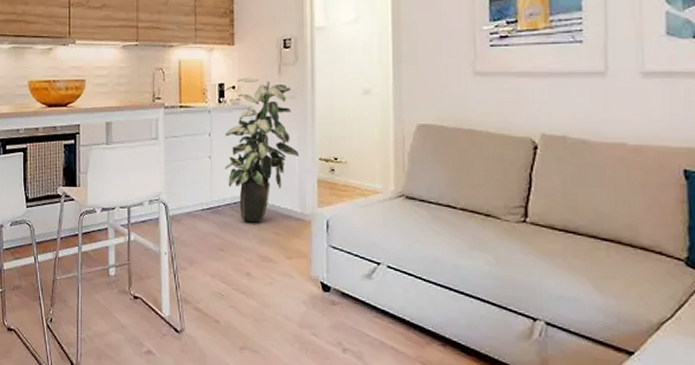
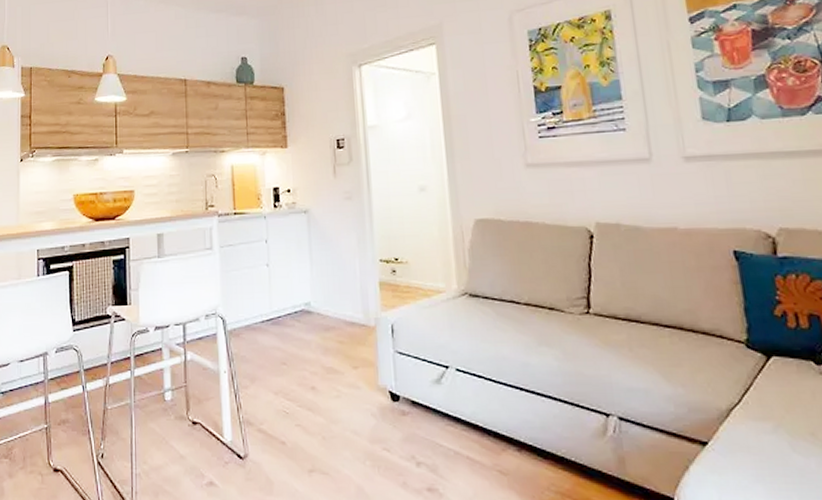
indoor plant: present [224,77,300,223] -> none [282,179,360,332]

